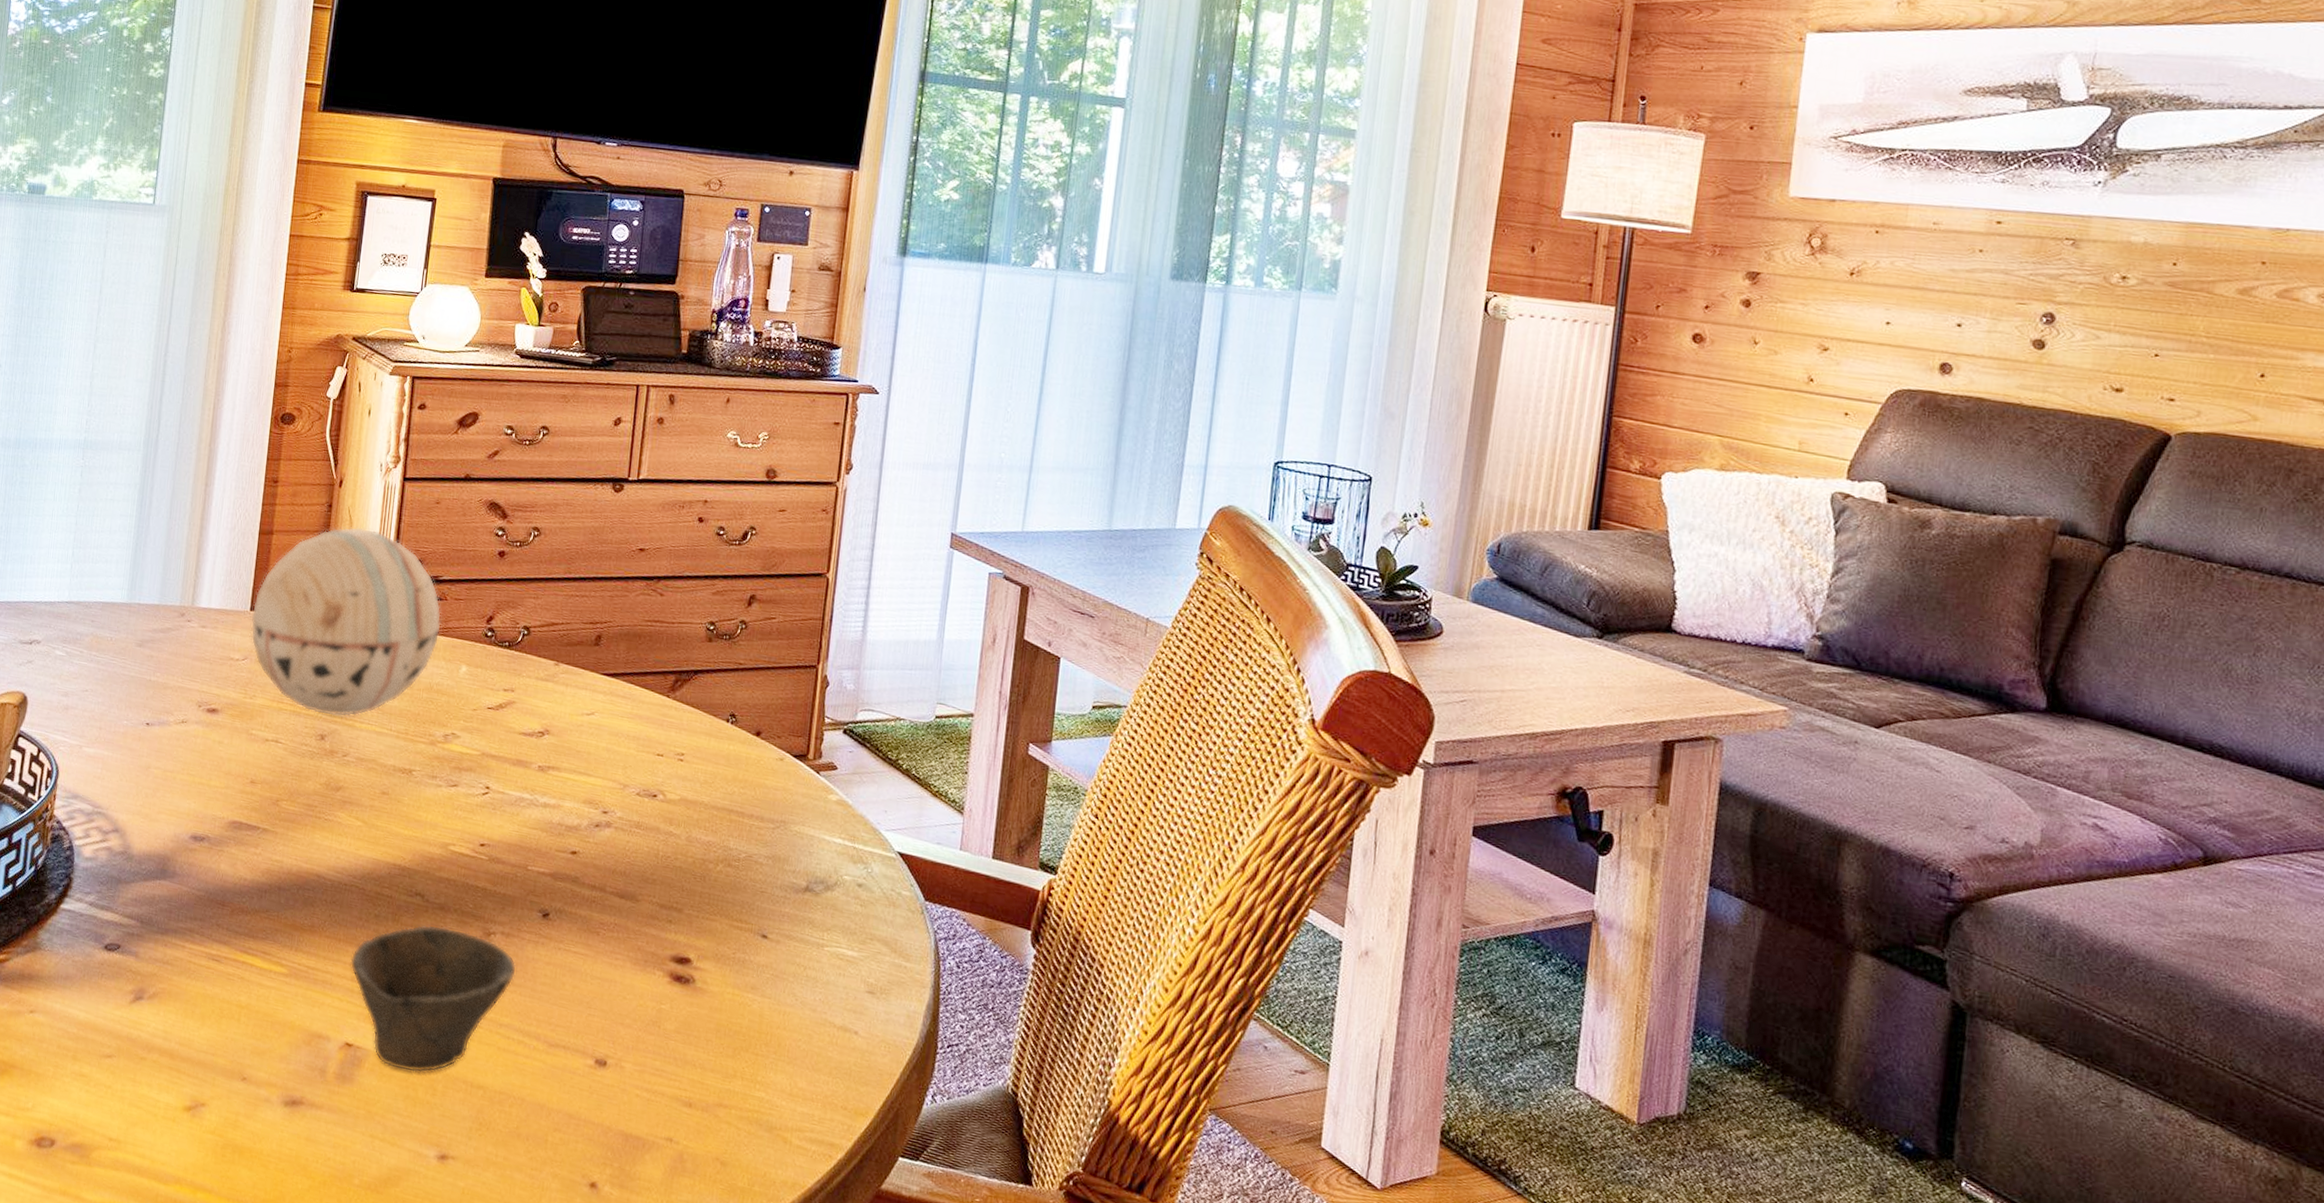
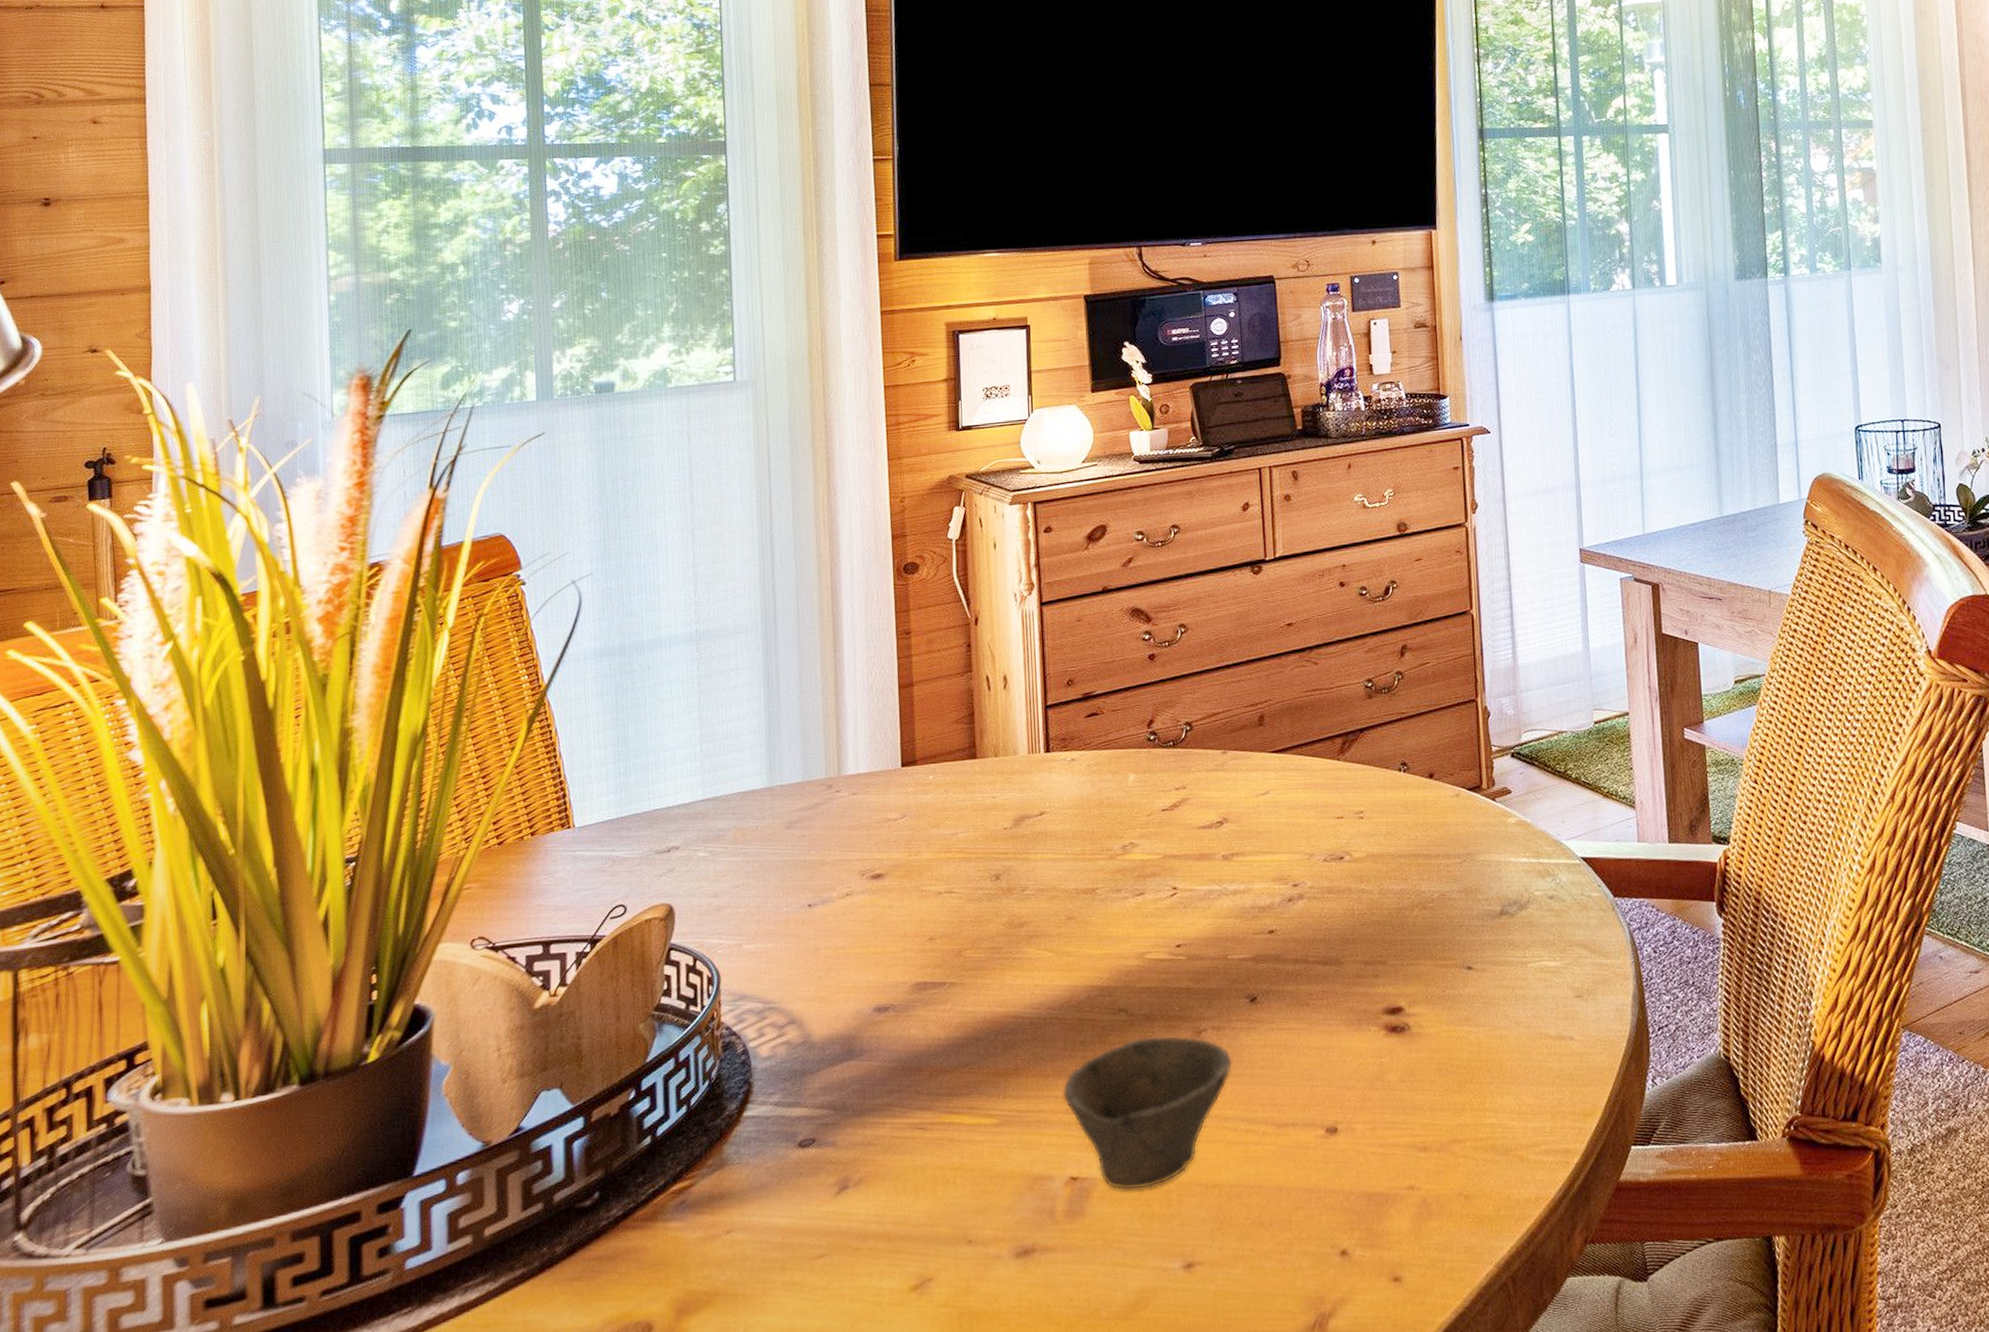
decorative ball: present [250,526,442,717] -> none [903,660,1102,855]

